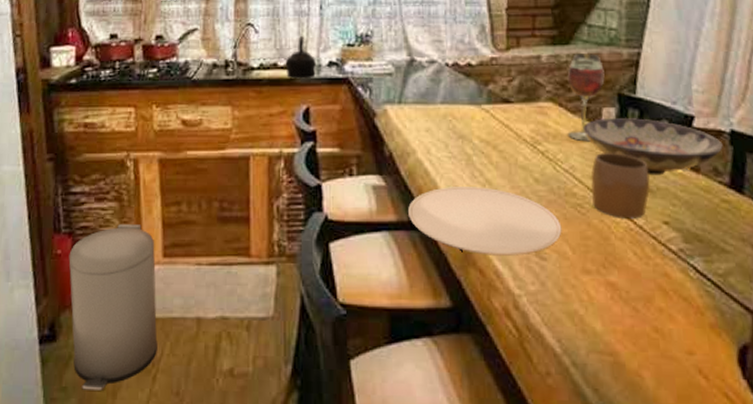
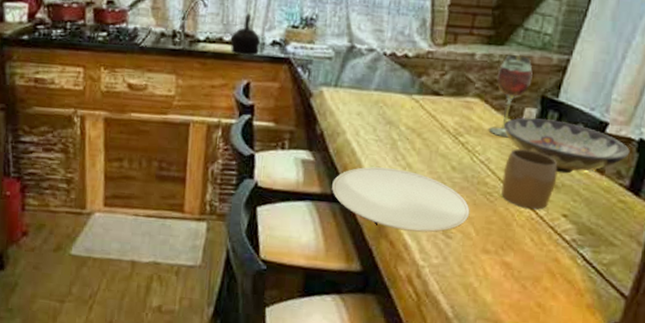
pedal bin: present [68,224,158,392] -> none [17,174,97,315]

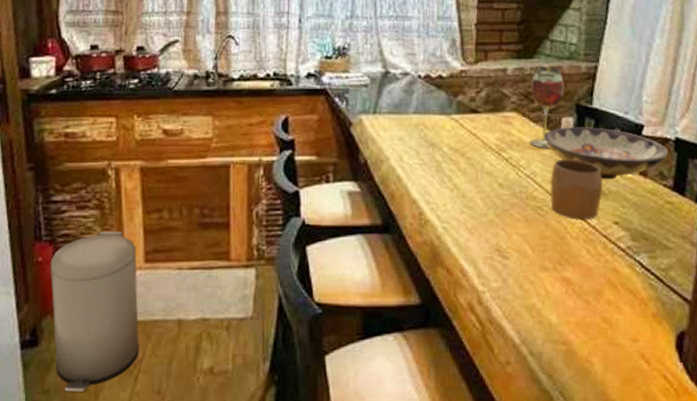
pedal bin: none [17,174,97,315] -> present [50,231,139,393]
kettle: present [230,14,261,57] -> none [265,49,296,91]
plate: present [332,166,470,233] -> none [381,192,523,255]

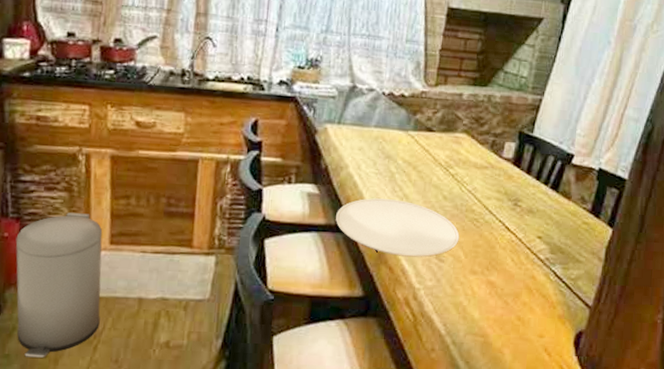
plate: none [381,192,523,255] -> present [336,198,460,258]
wineglass: present [530,67,565,148] -> none [475,95,512,168]
bowl: present [543,127,669,180] -> none [487,151,591,200]
mug: present [549,159,603,220] -> none [486,179,533,233]

